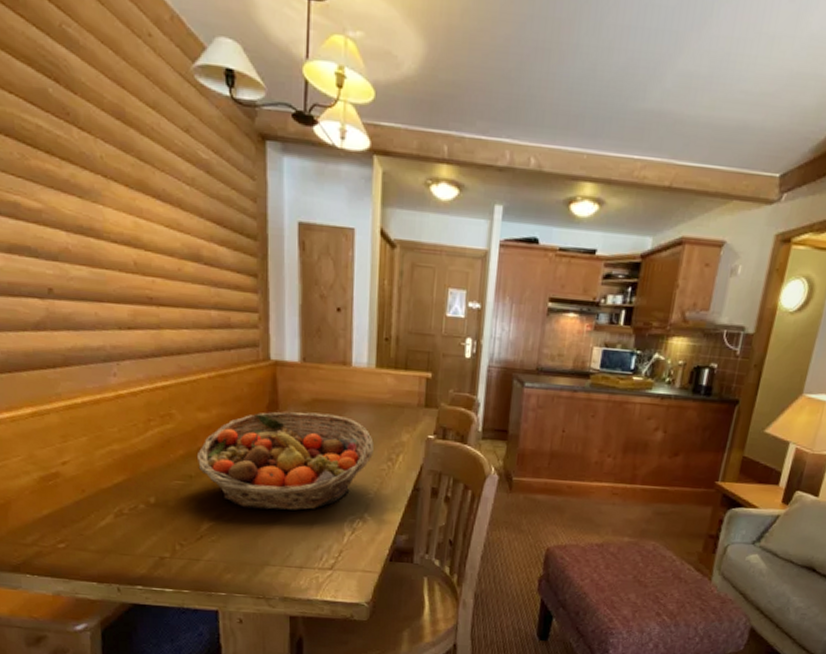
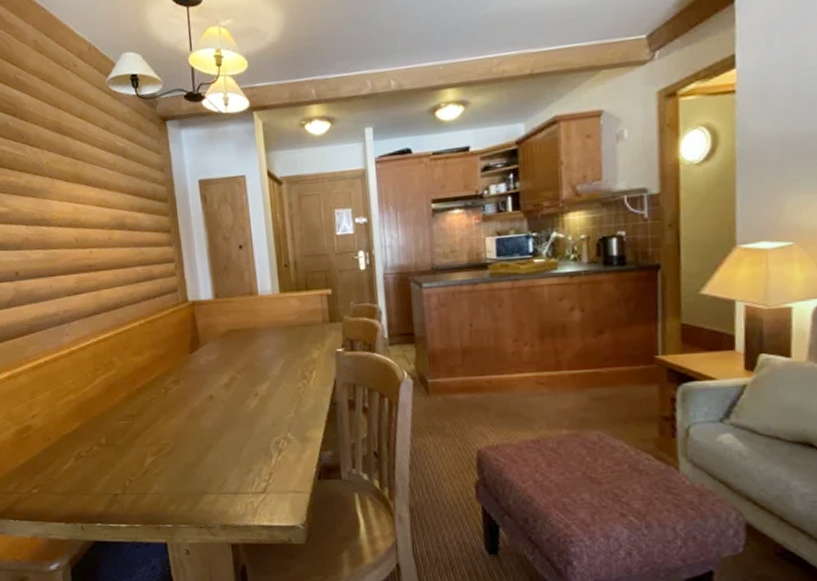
fruit basket: present [196,412,374,511] -> none [136,342,288,440]

